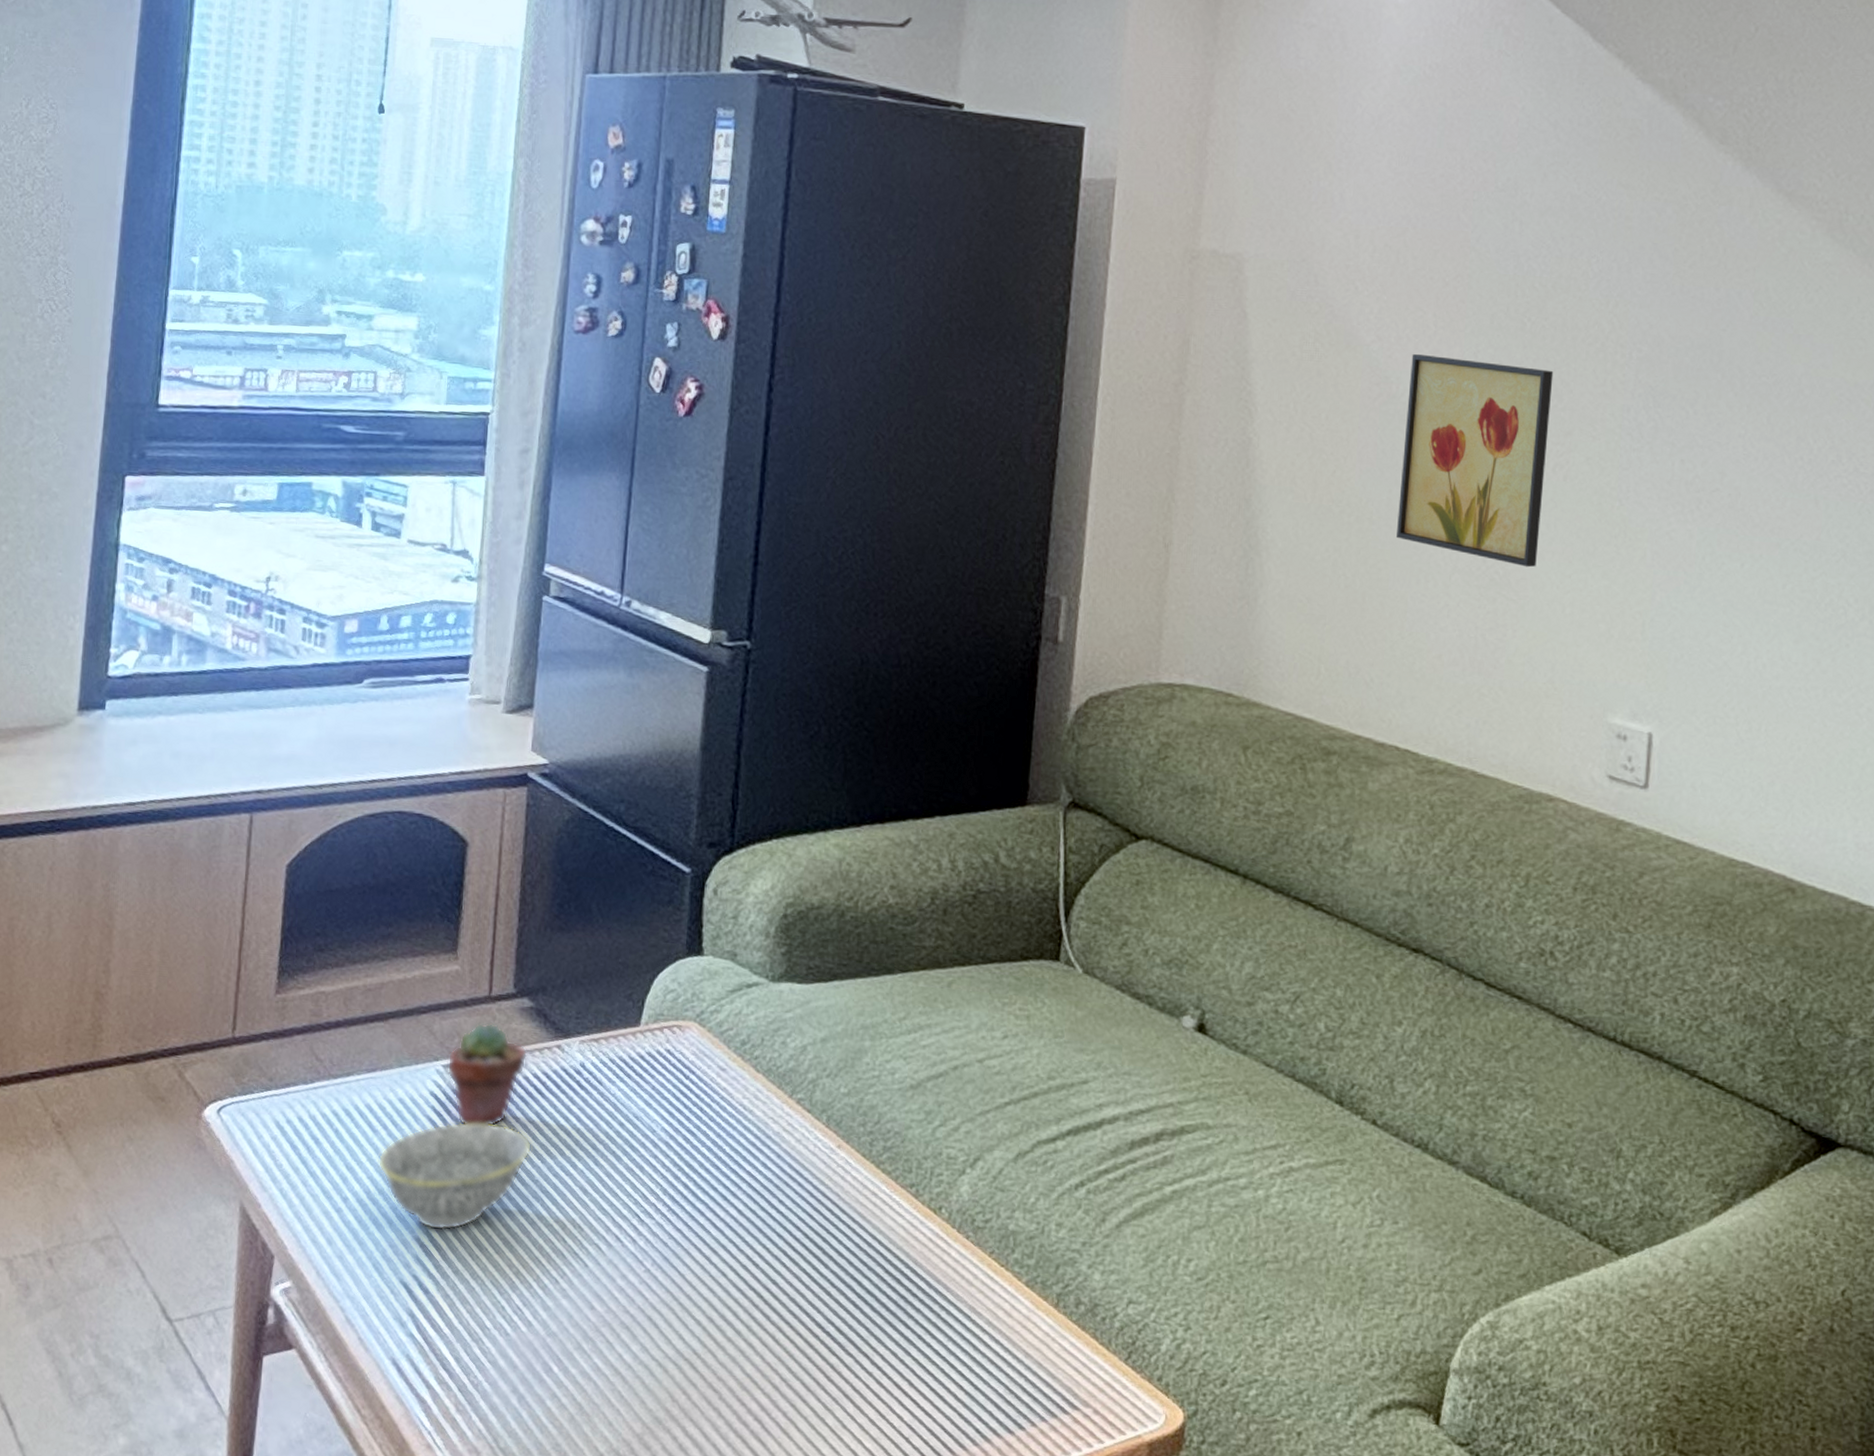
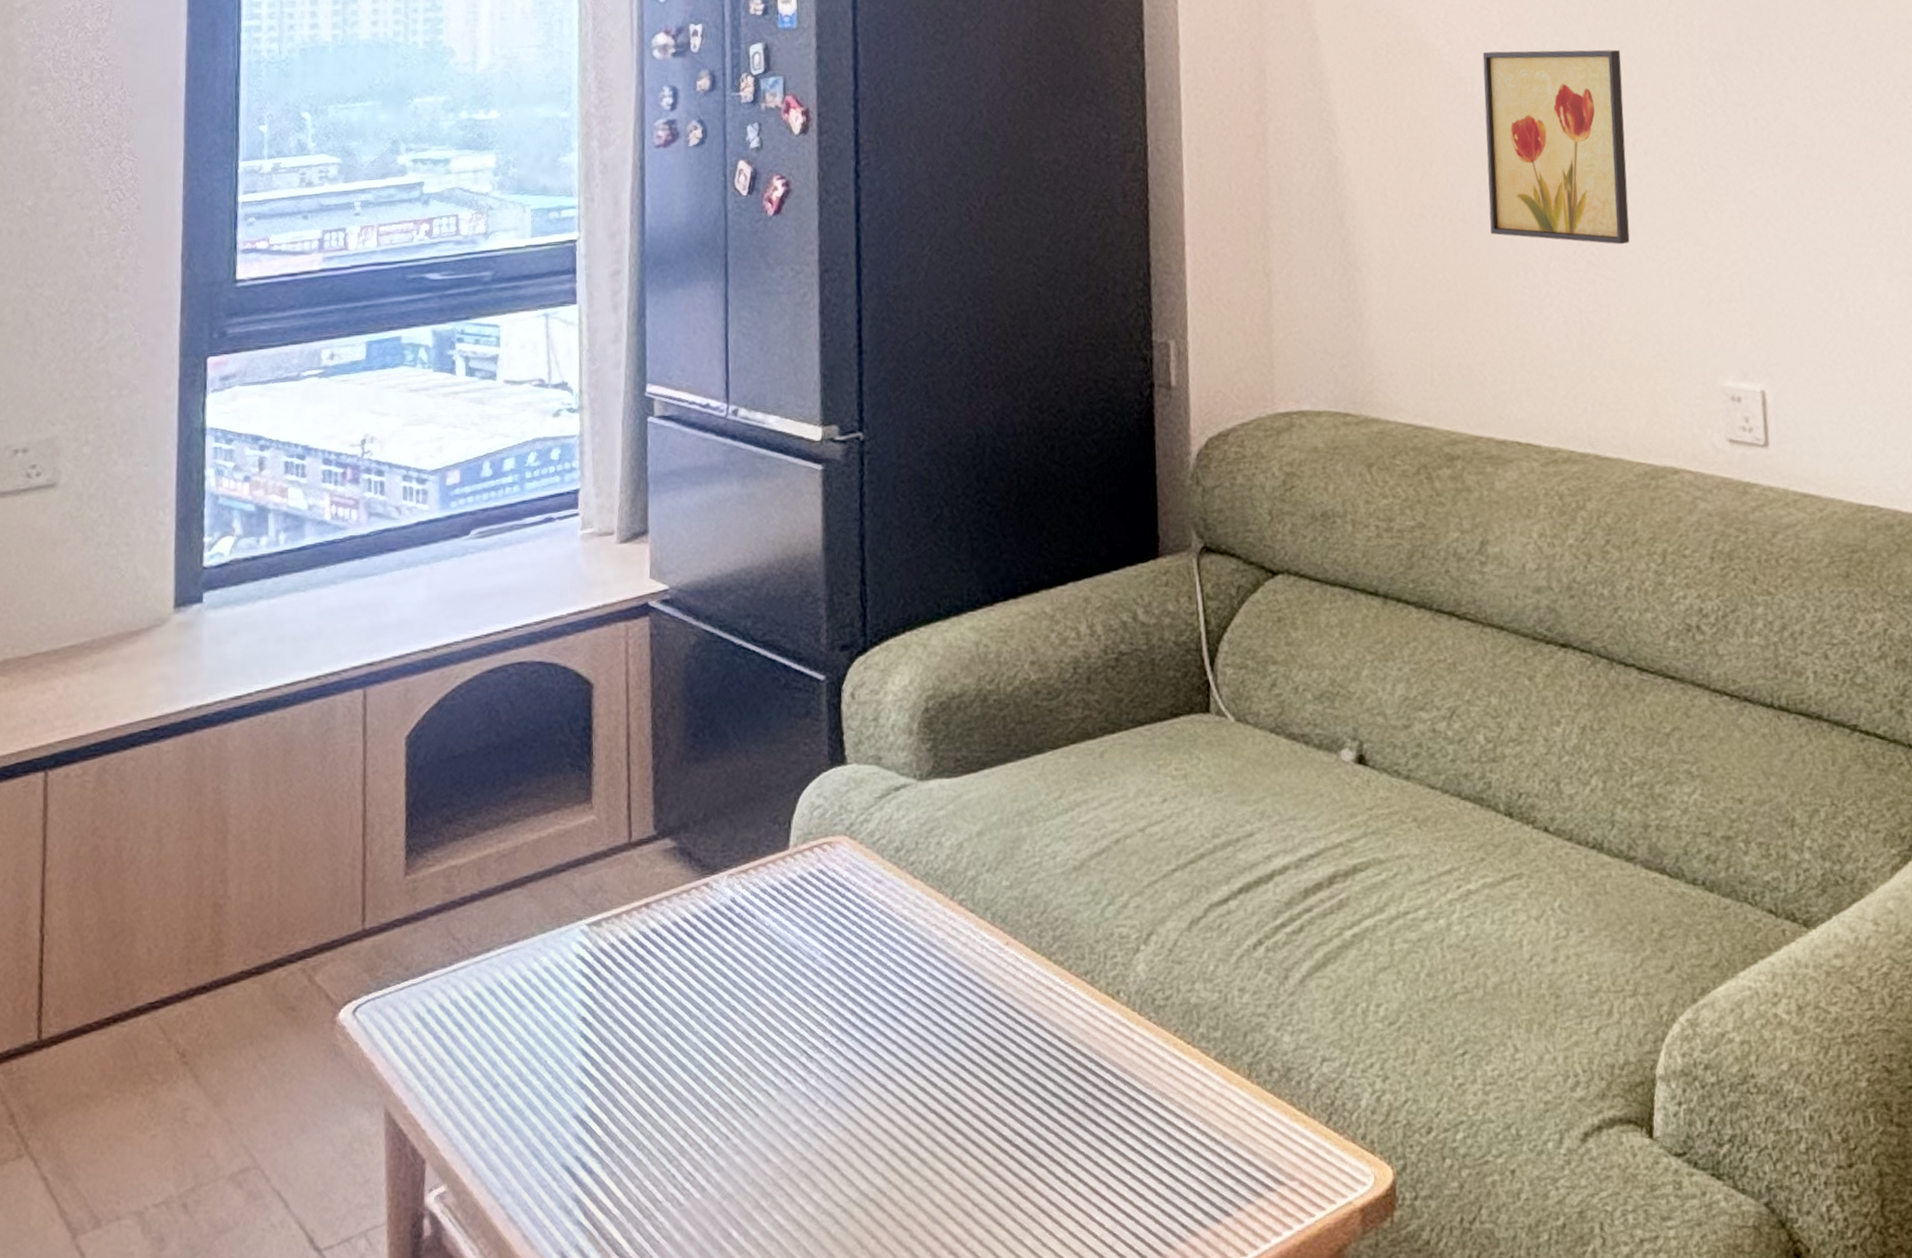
bowl: present [378,1121,532,1231] -> none [527,977,689,1103]
potted succulent: present [447,1022,528,1126] -> none [591,870,675,984]

